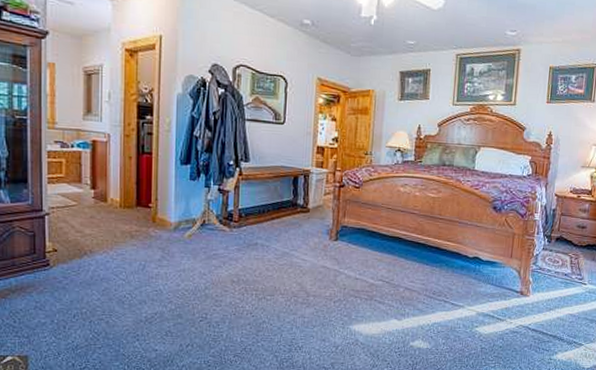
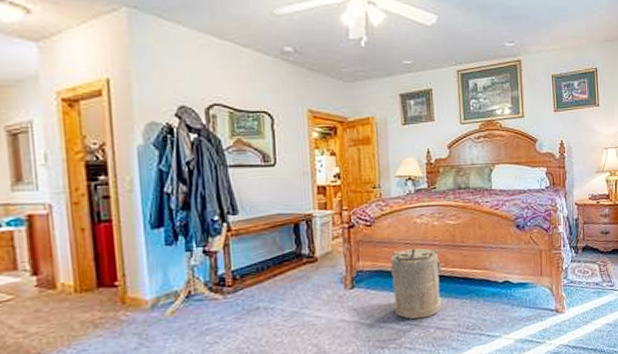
laundry hamper: none [370,213,422,278] -> present [390,248,445,320]

